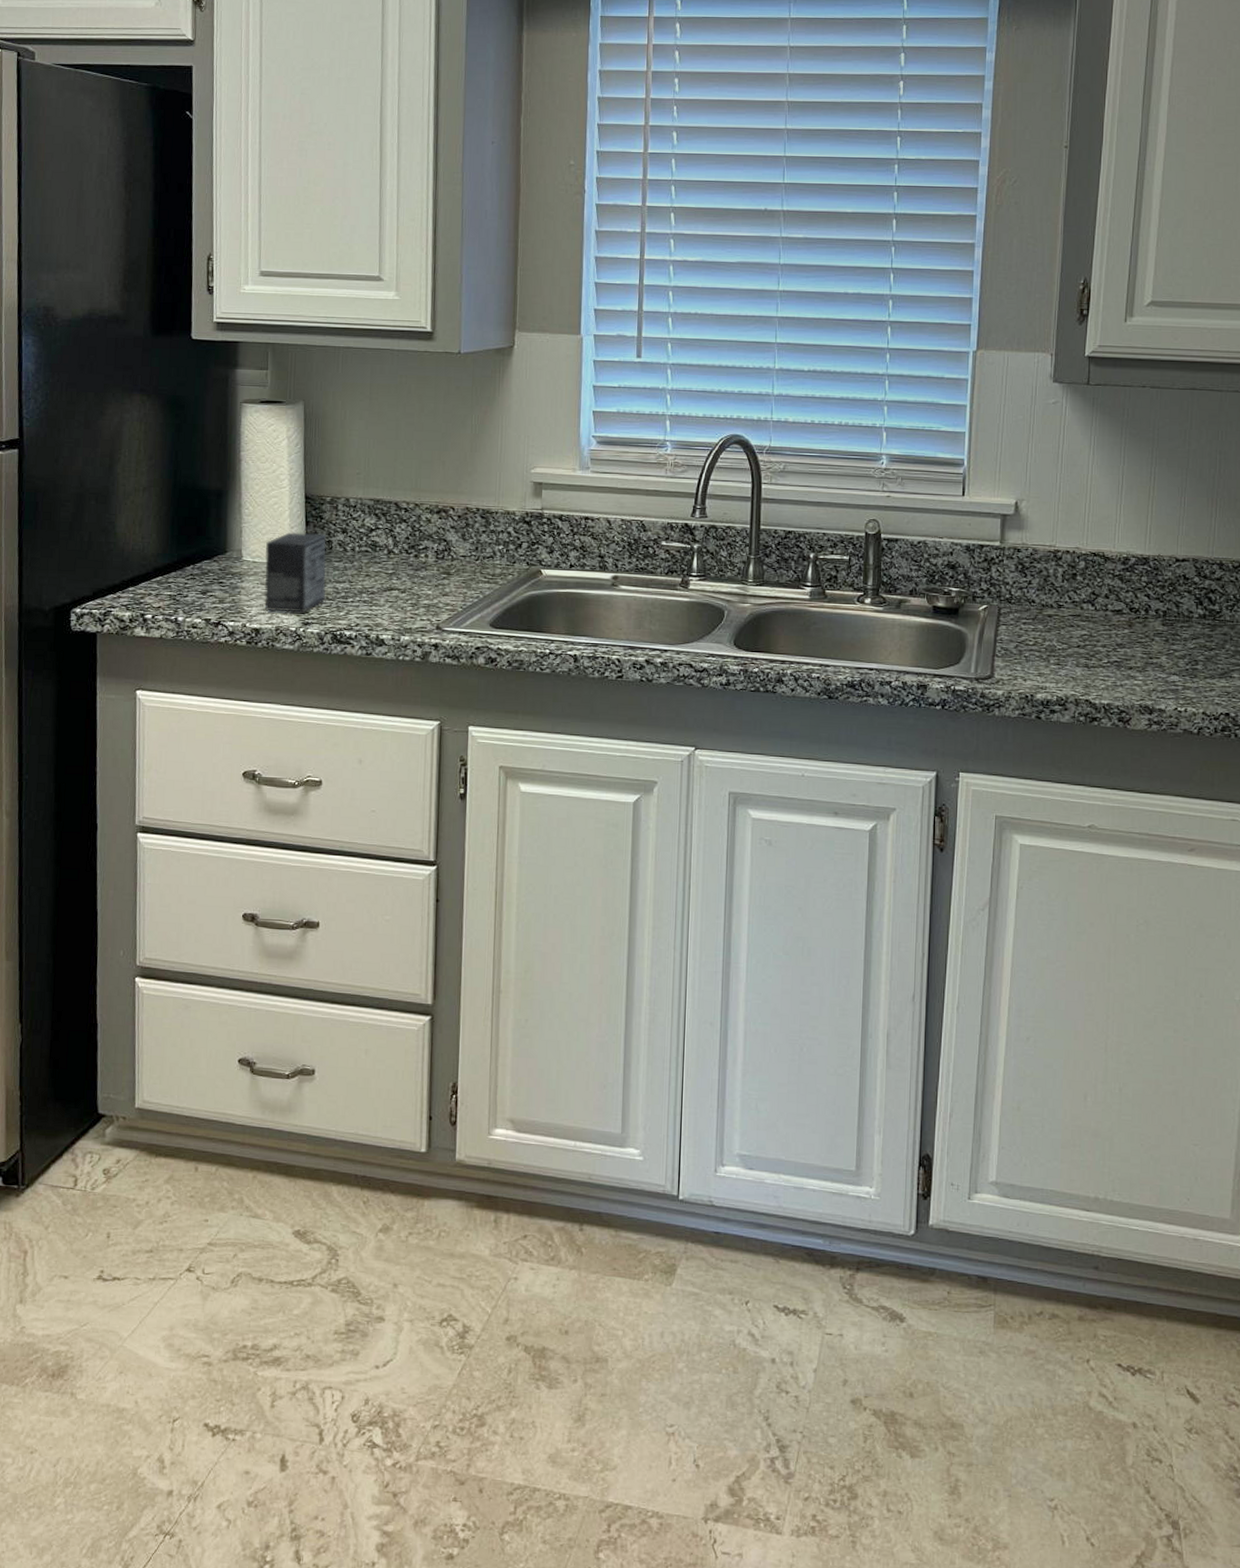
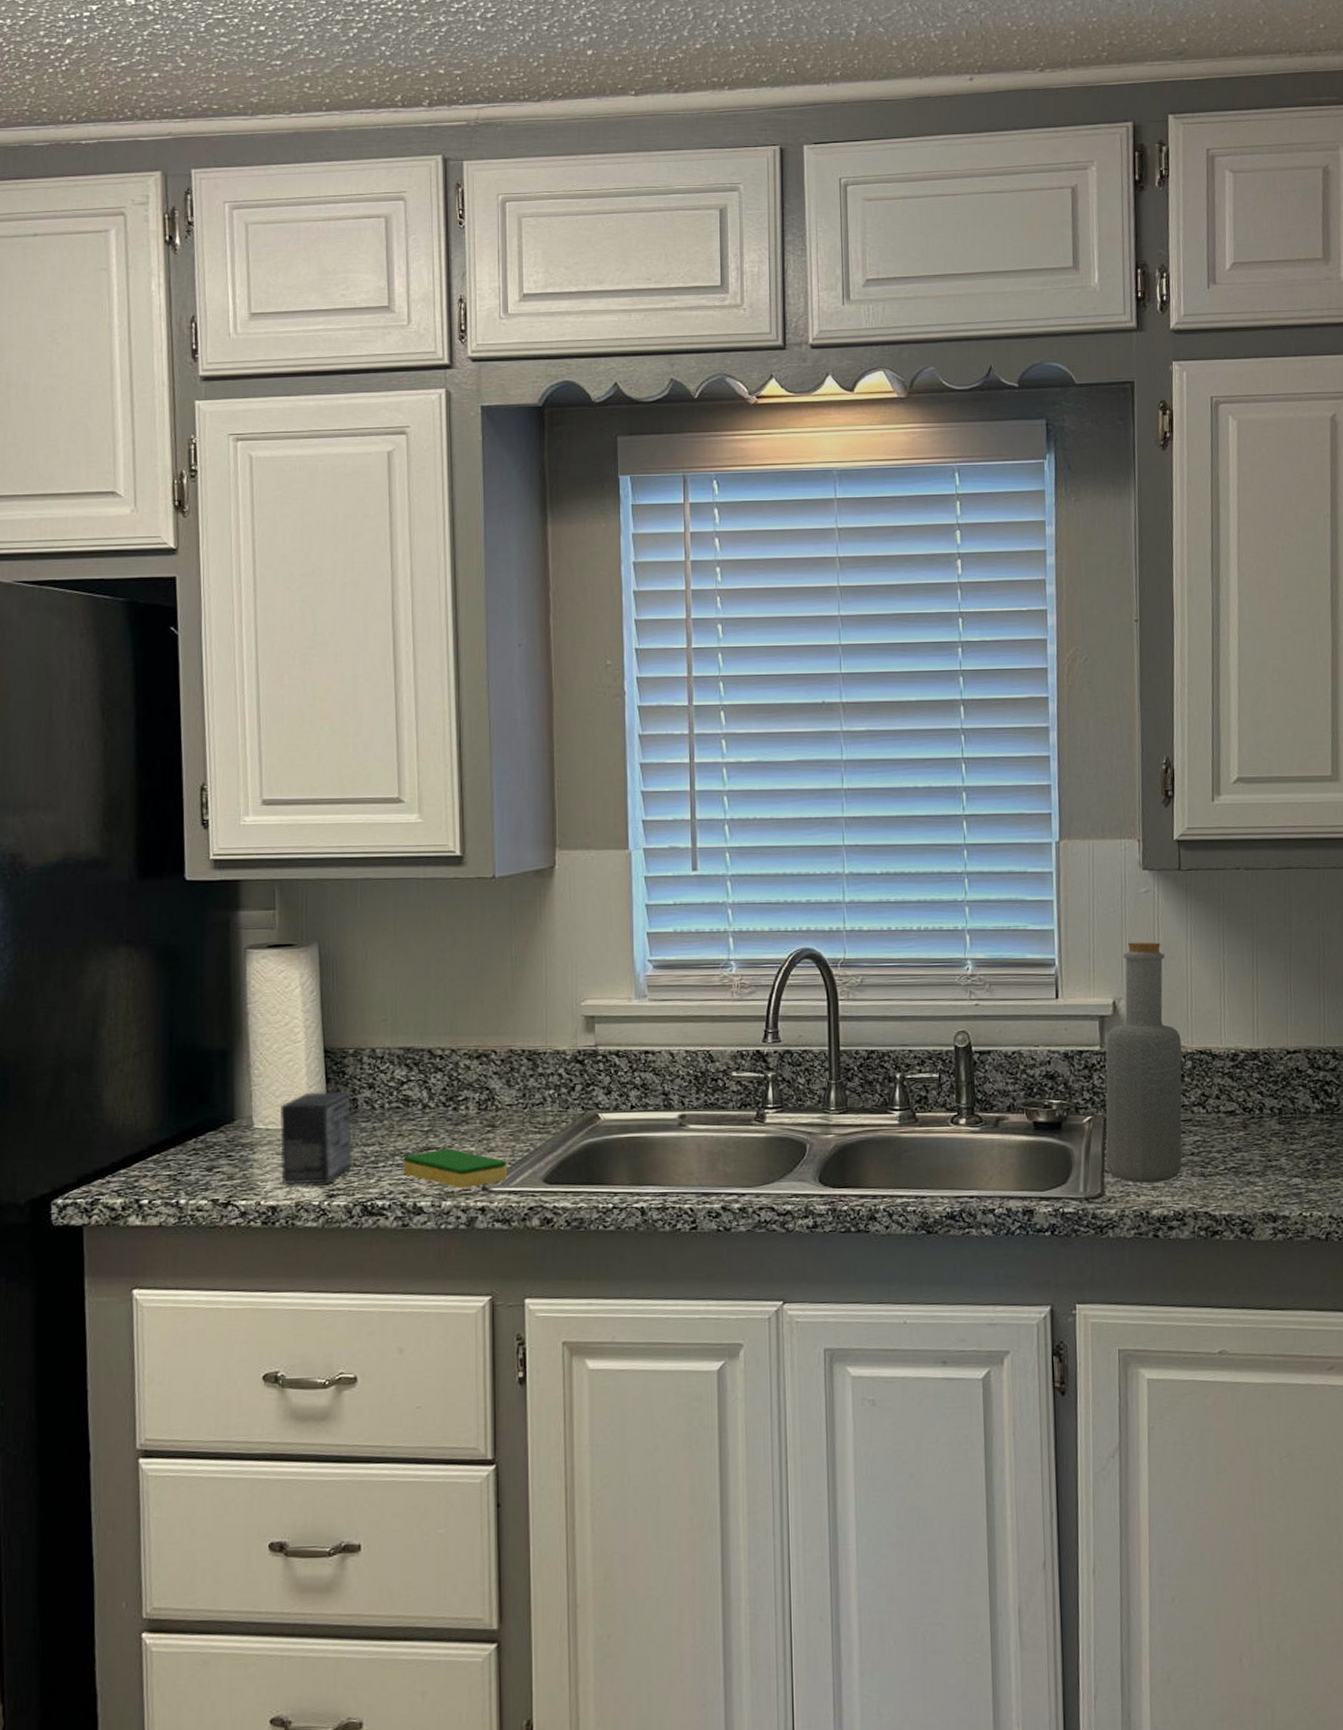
dish sponge: none [369,590,459,626] -> present [403,1148,507,1188]
bottle: none [997,448,1077,670] -> present [1105,942,1182,1183]

